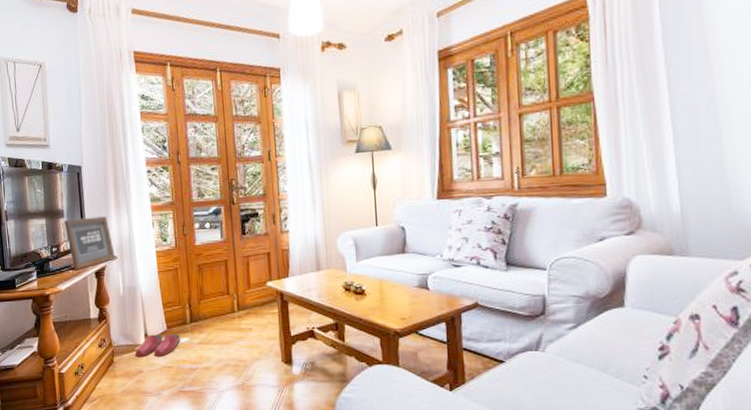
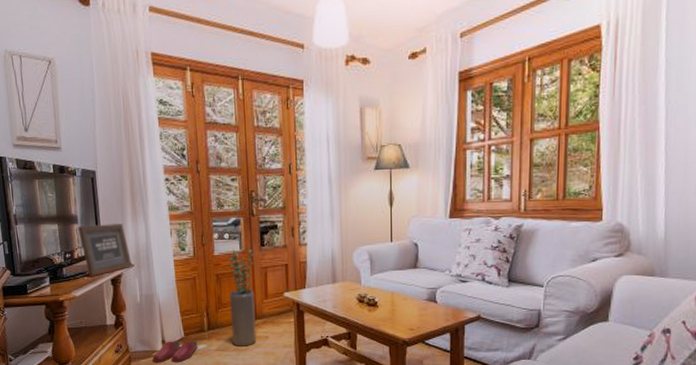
vase: none [209,233,240,339] -> present [228,244,257,346]

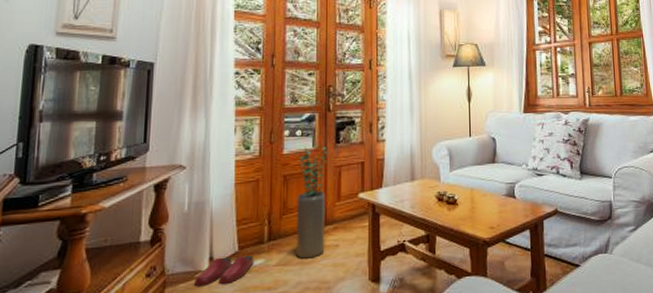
picture frame: present [78,224,132,277] -> none [121,120,183,183]

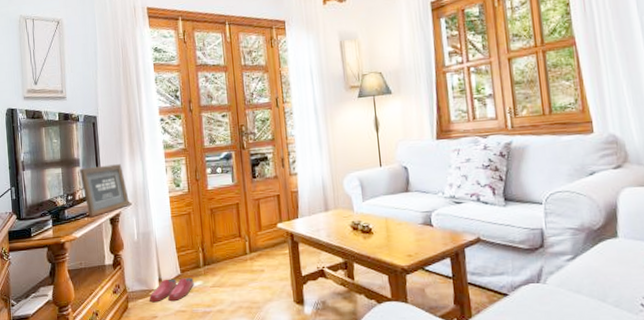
picture frame: none [121,120,183,183] -> present [80,164,130,218]
vase: present [296,141,327,259] -> none [221,177,252,282]

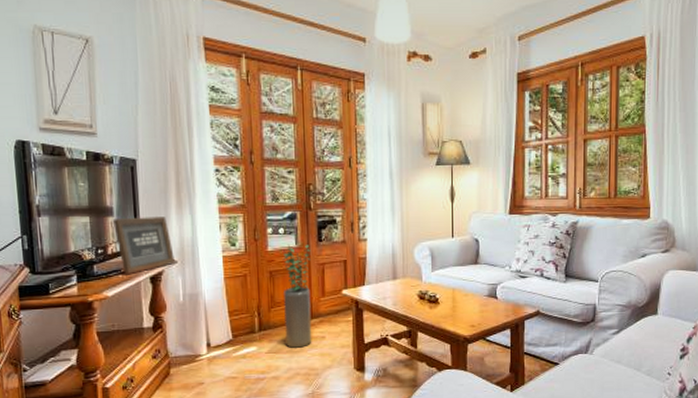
slippers: present [149,277,194,303] -> none [195,343,247,369]
vase: none [221,177,252,282] -> present [282,239,312,348]

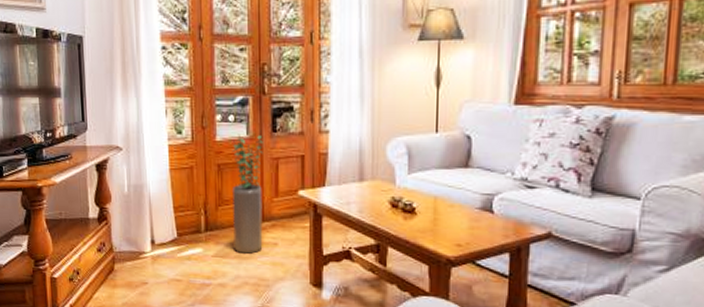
picture frame: present [113,217,175,275] -> none [61,99,120,161]

